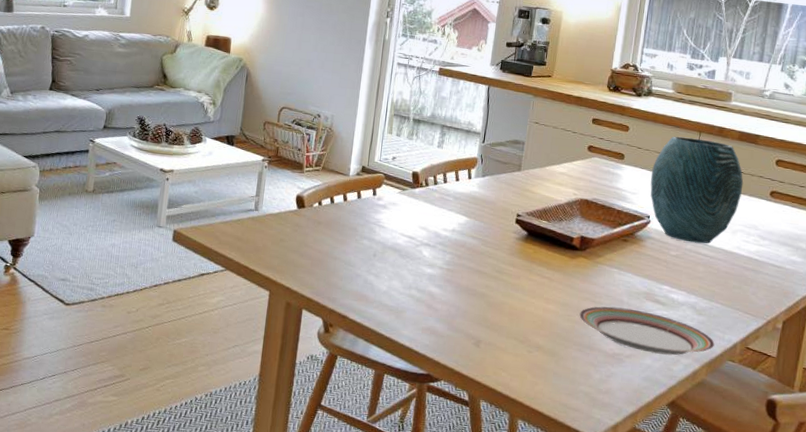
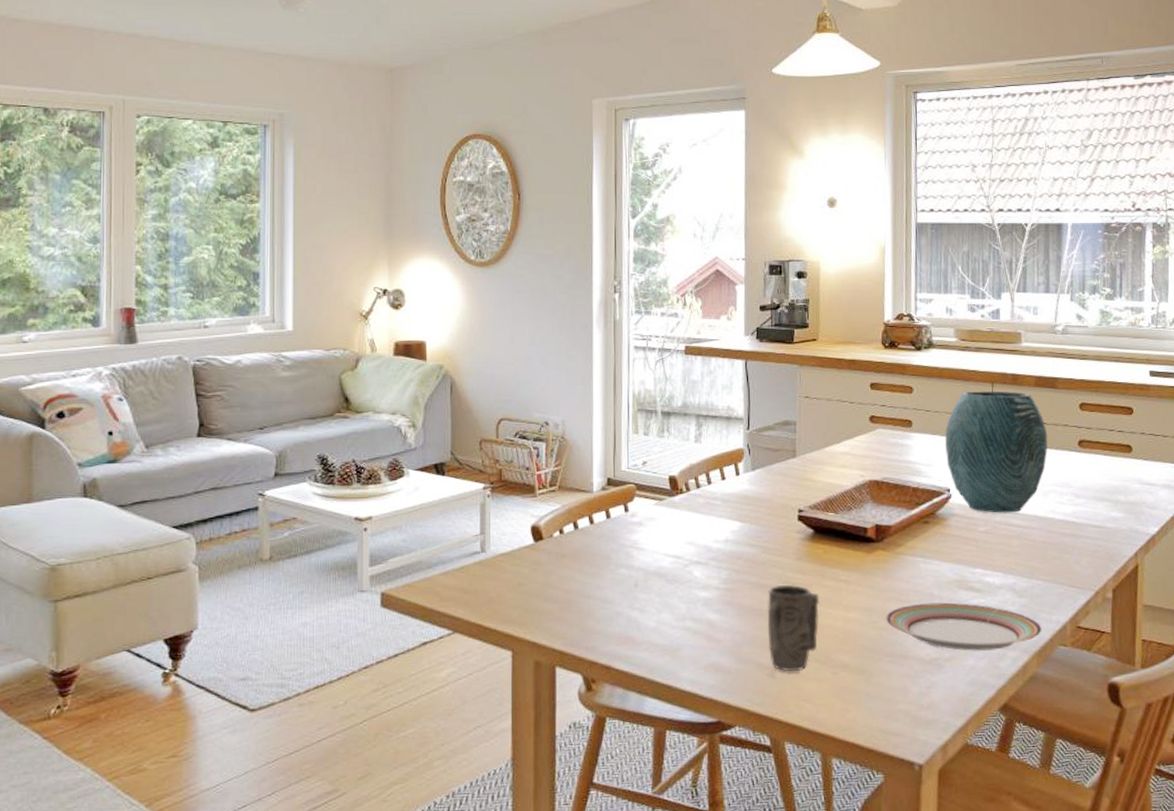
mug: none [477,273,526,345] -> present [767,585,820,671]

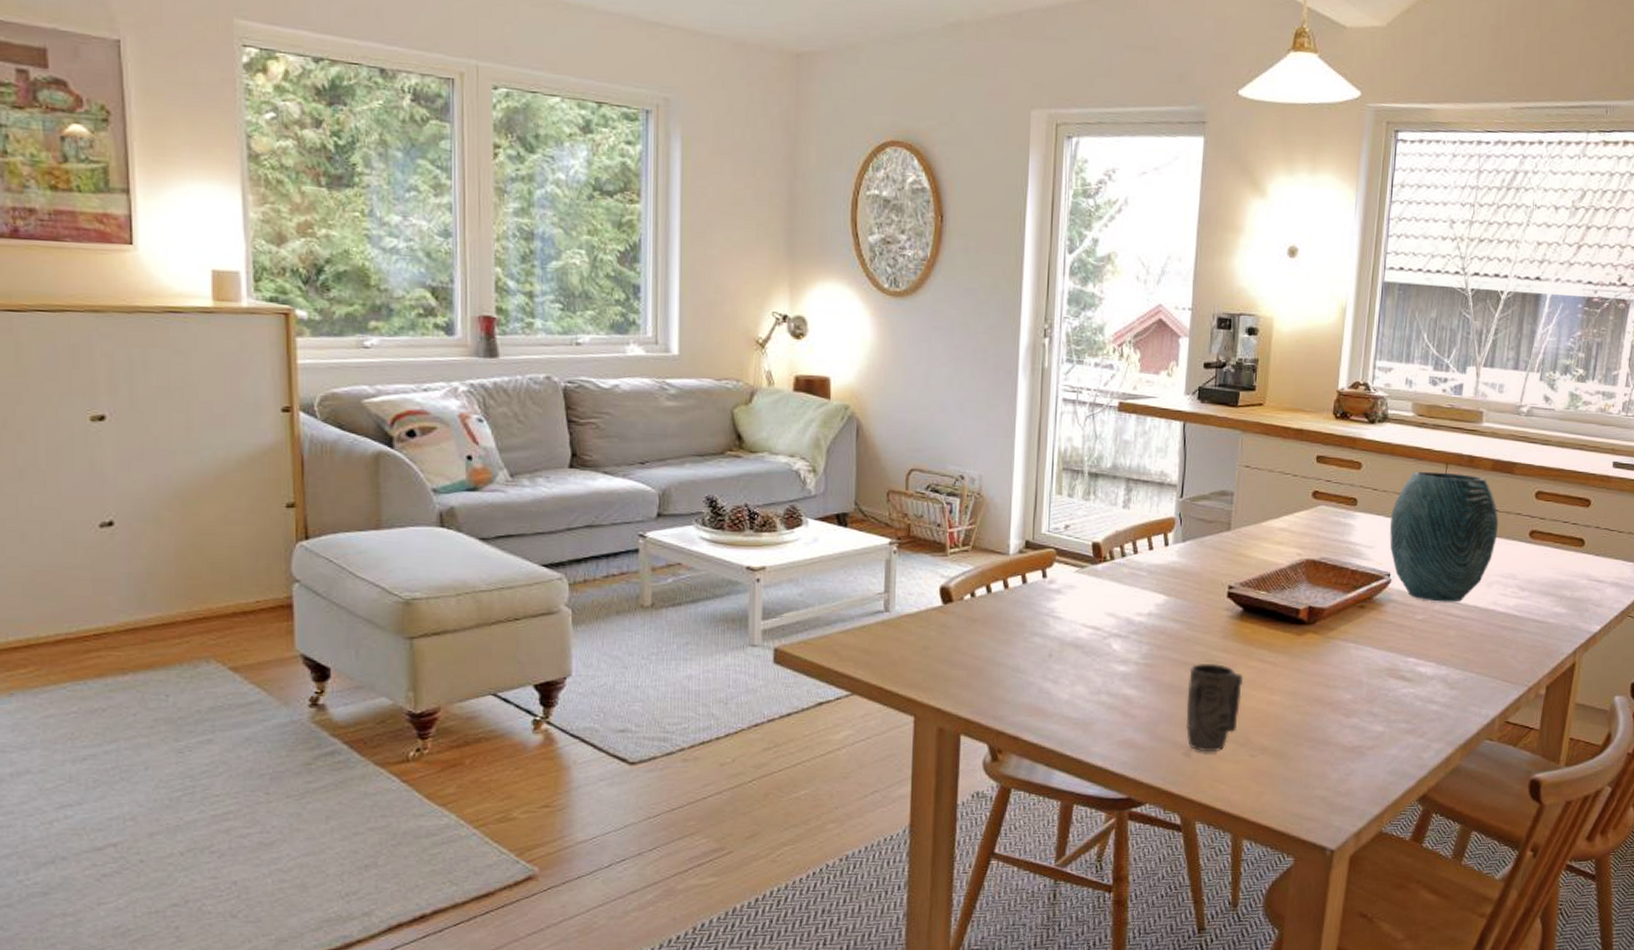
plate: present [886,602,1042,651] -> none [1310,690,1470,741]

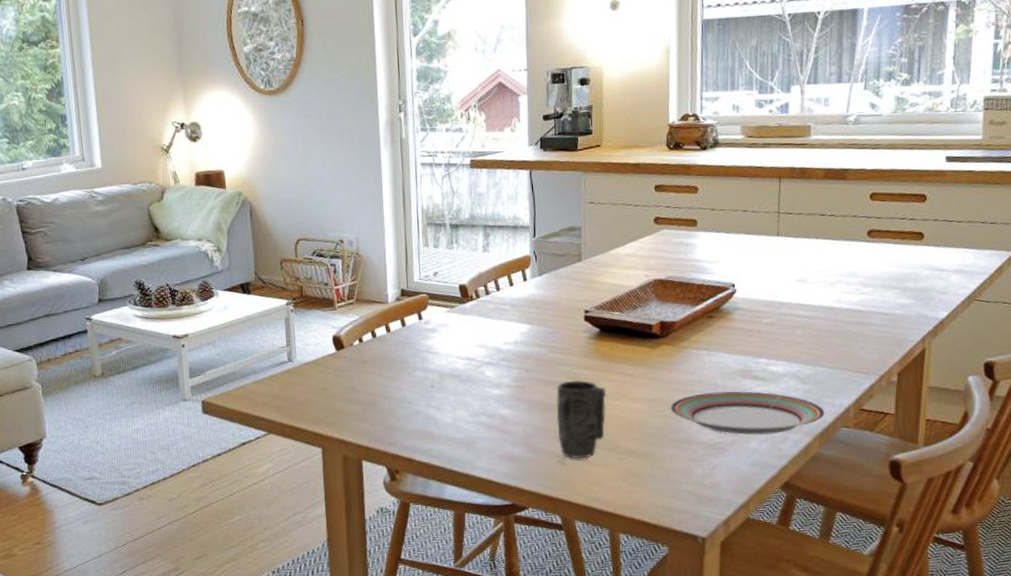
plate: none [1310,690,1470,741] -> present [670,391,825,435]
vase: present [1389,471,1499,602] -> none [730,185,836,306]

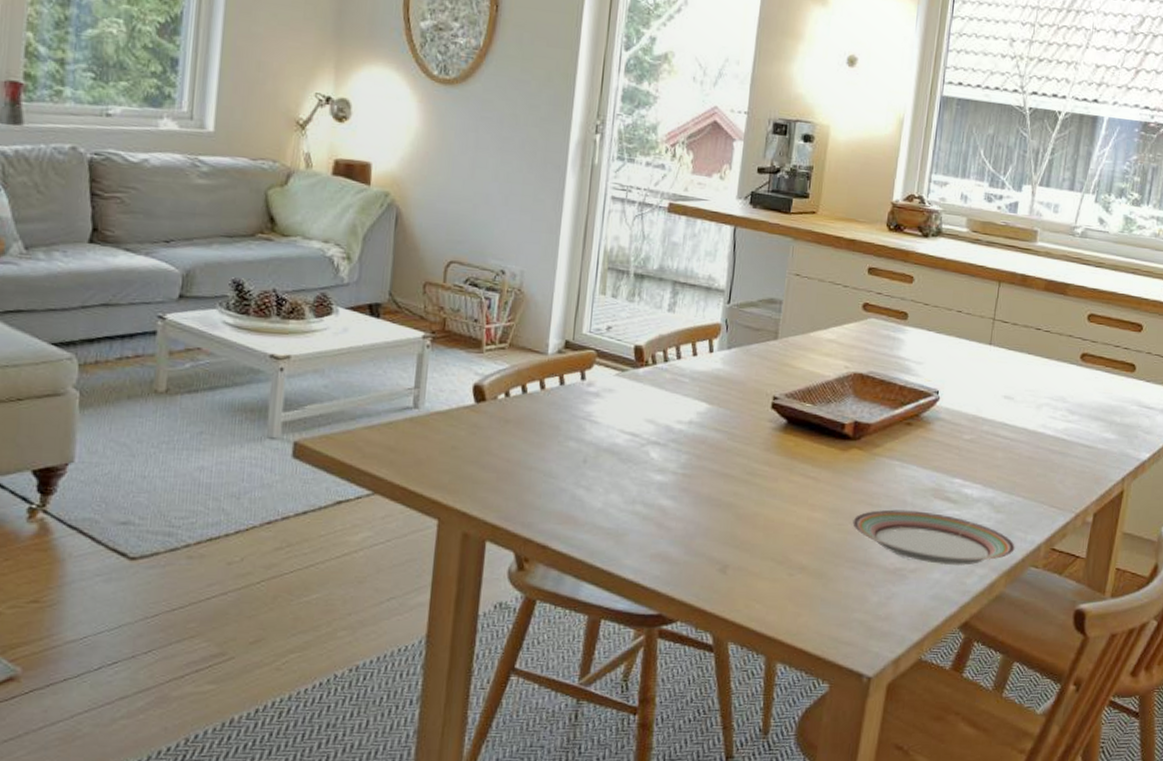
mug: present [556,380,607,458] -> none [723,476,785,569]

